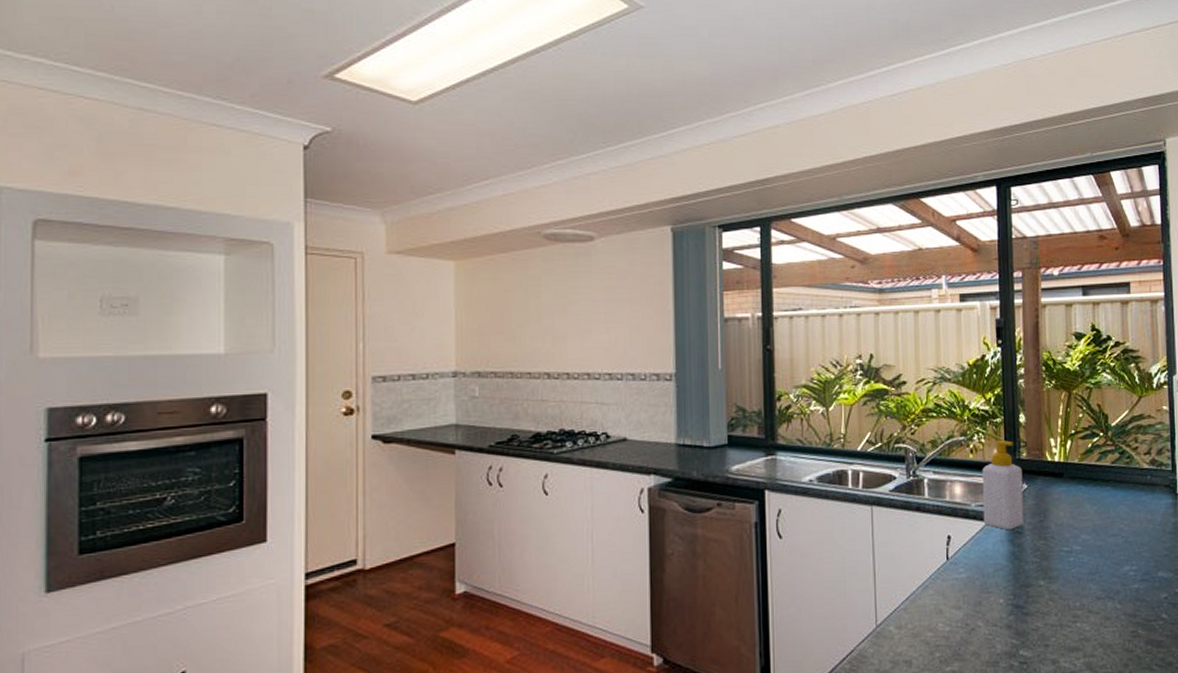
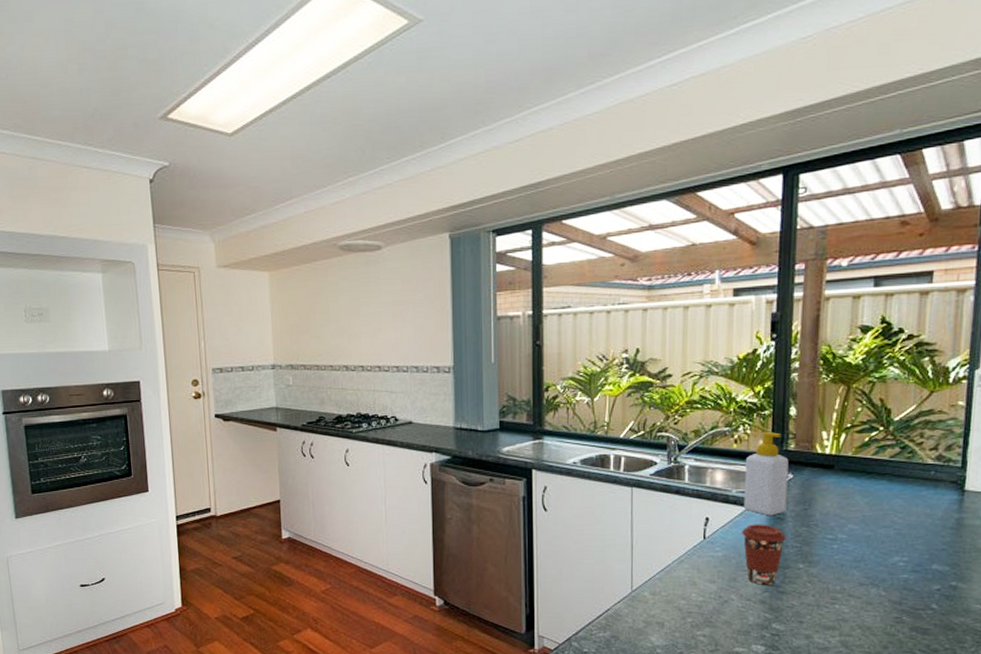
coffee cup: none [983,539,1026,607] -> present [741,524,786,585]

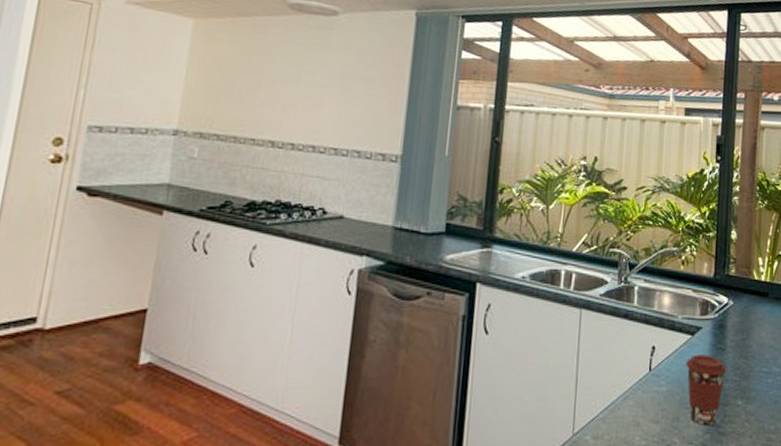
soap bottle: present [743,431,789,516] -> none [688,254,730,346]

